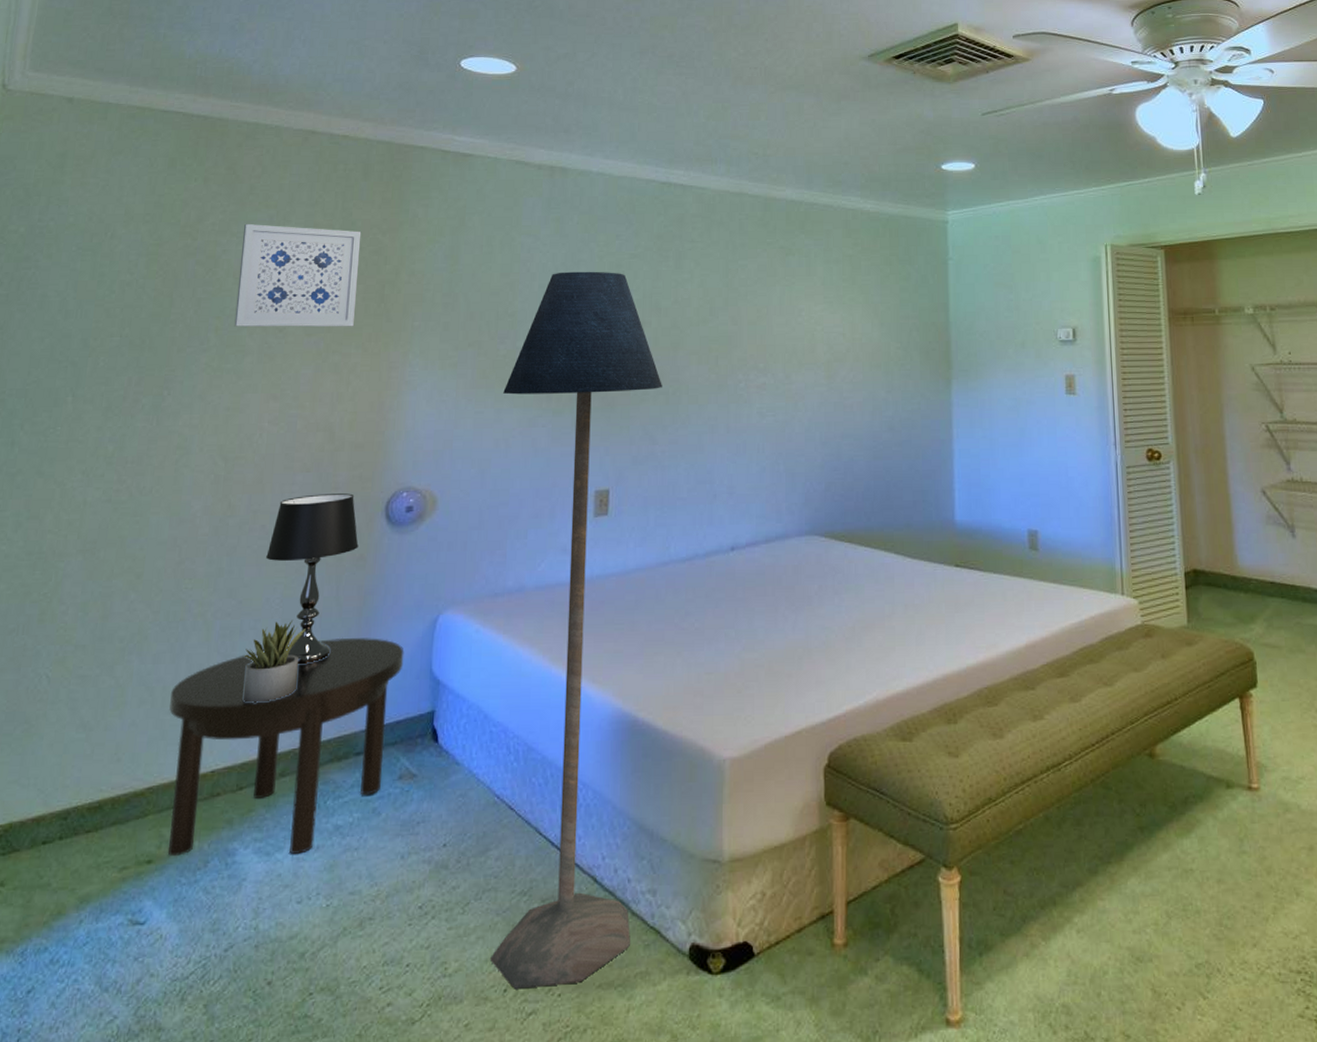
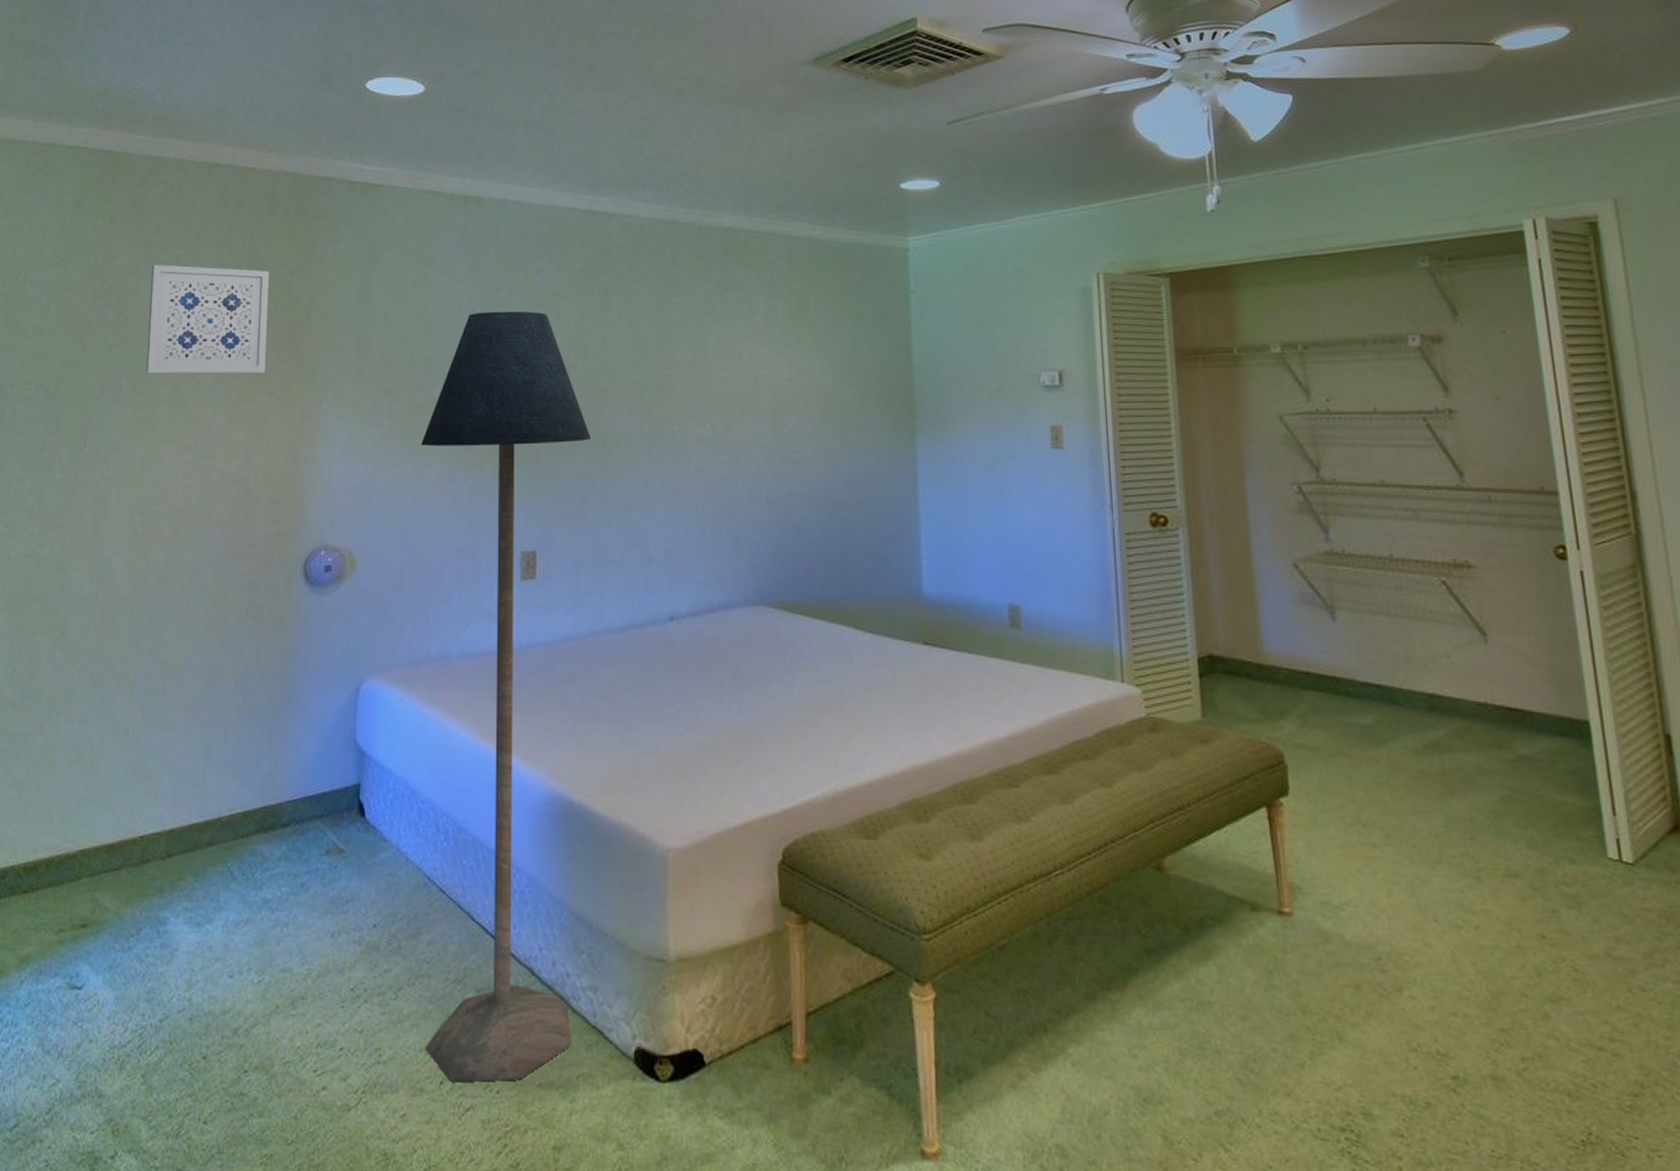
side table: present [167,637,404,856] -> none [96,702,328,928]
succulent plant: present [242,620,306,703] -> none [166,683,228,768]
table lamp: present [266,493,359,665] -> none [186,551,278,730]

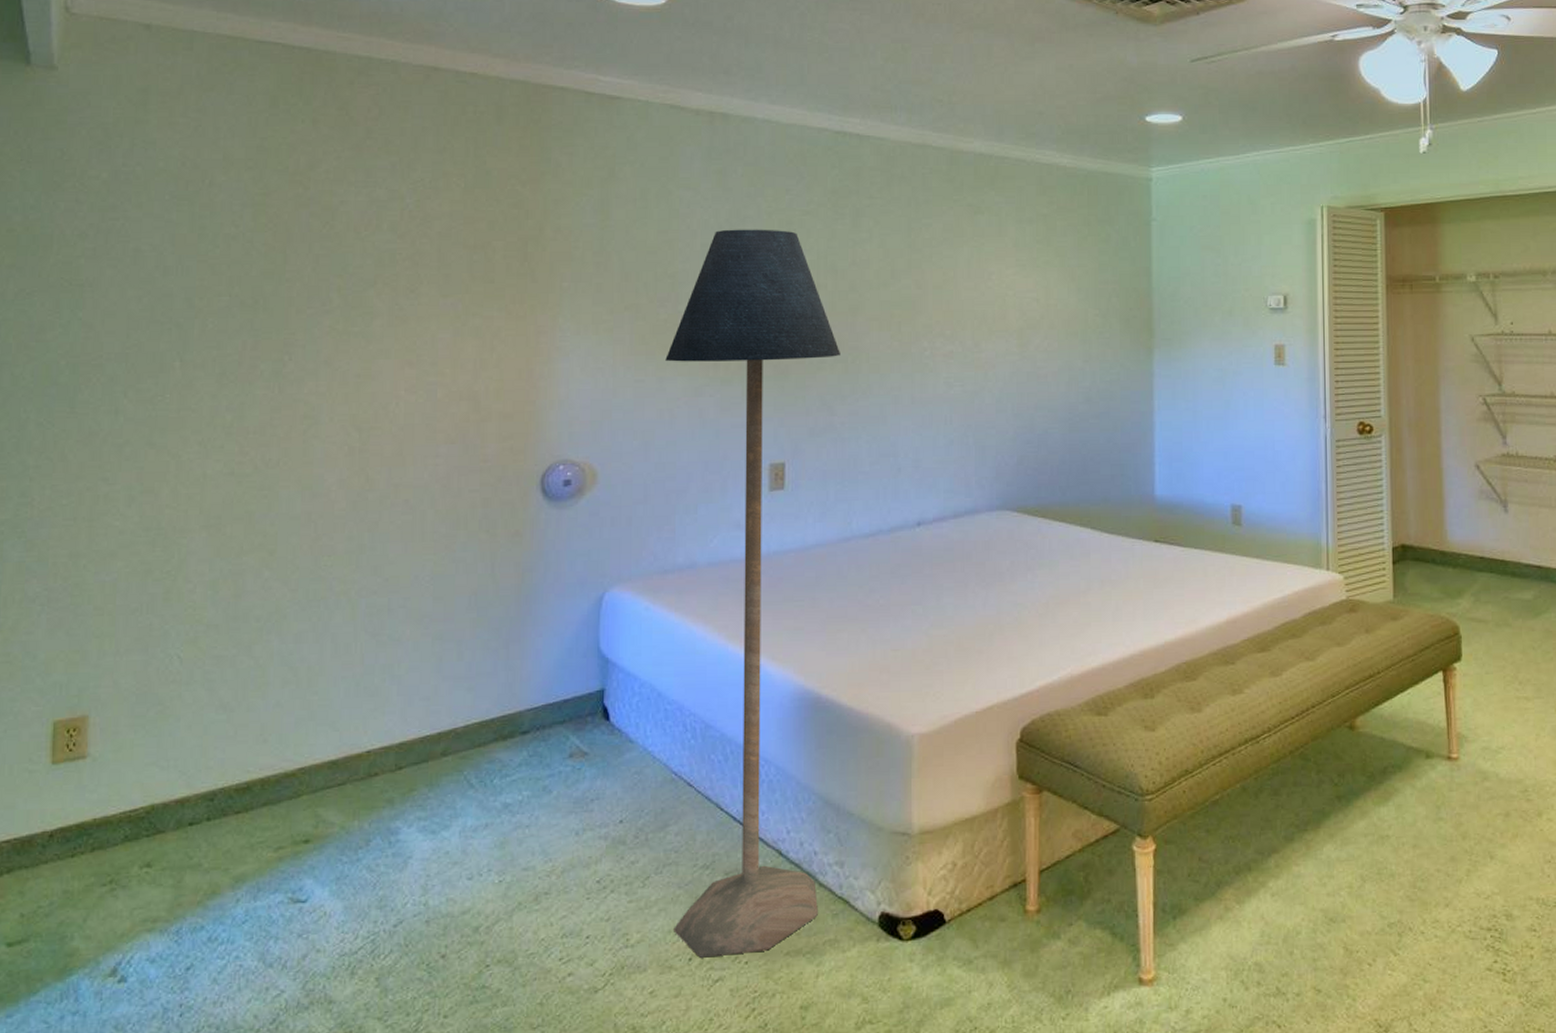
wall art: present [146,264,270,374] -> none [359,171,498,288]

